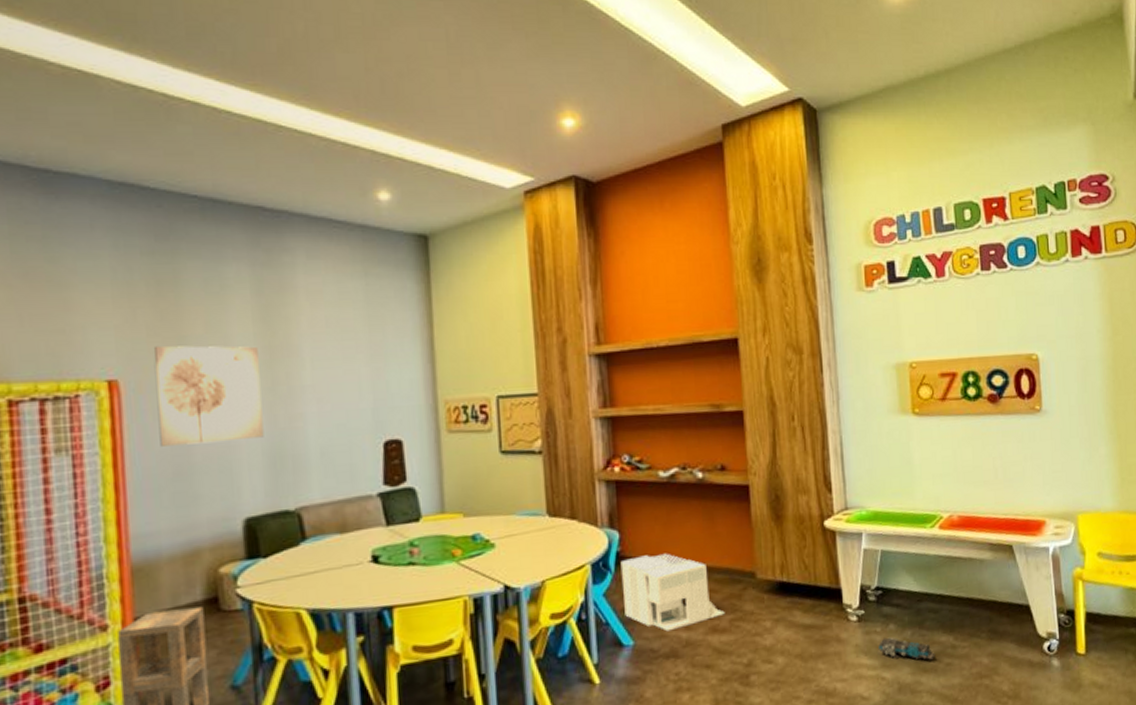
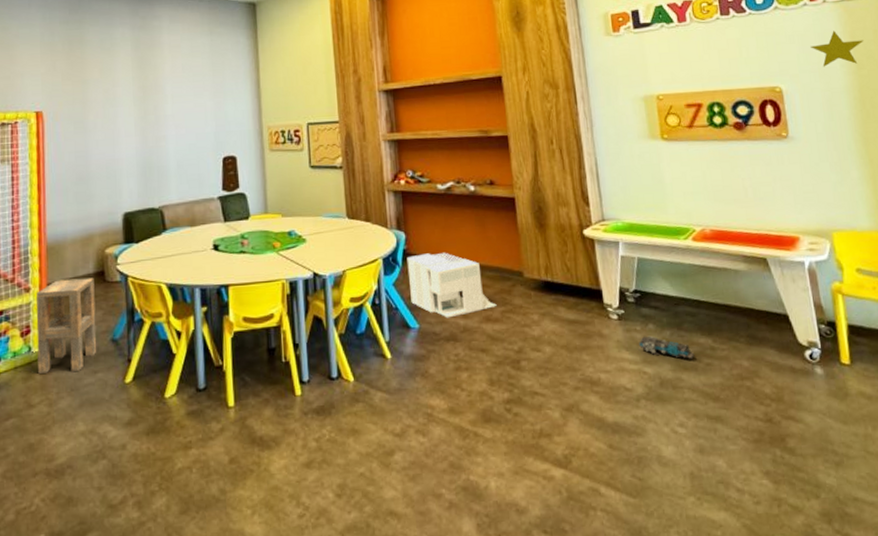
wall art: present [155,345,264,447] -> none [66,86,138,159]
decorative star: none [1069,291,1121,332] -> present [810,30,864,67]

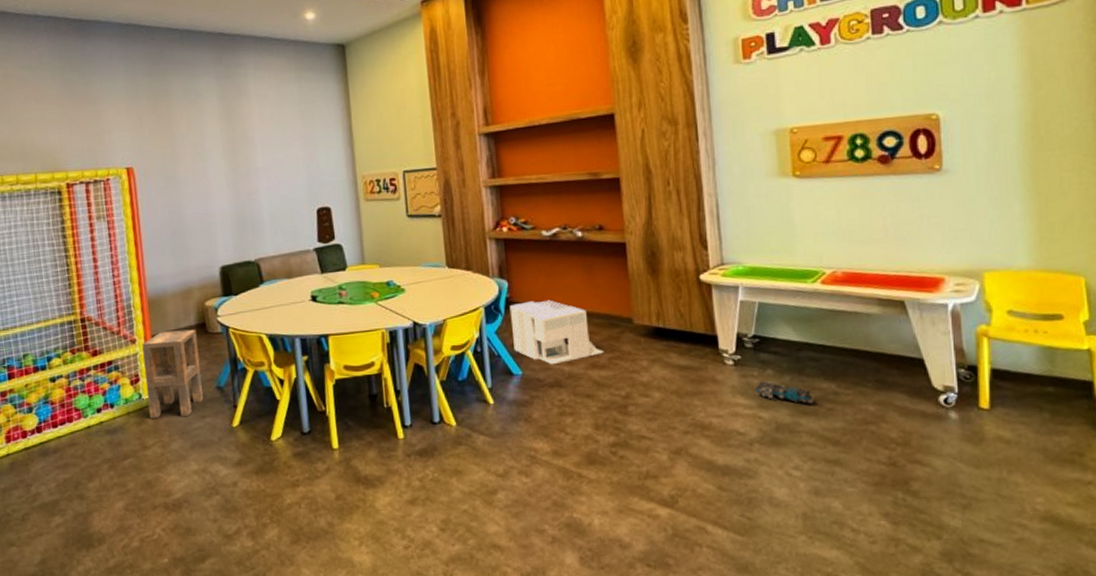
decorative star: present [810,30,864,67] -> none [978,46,1045,89]

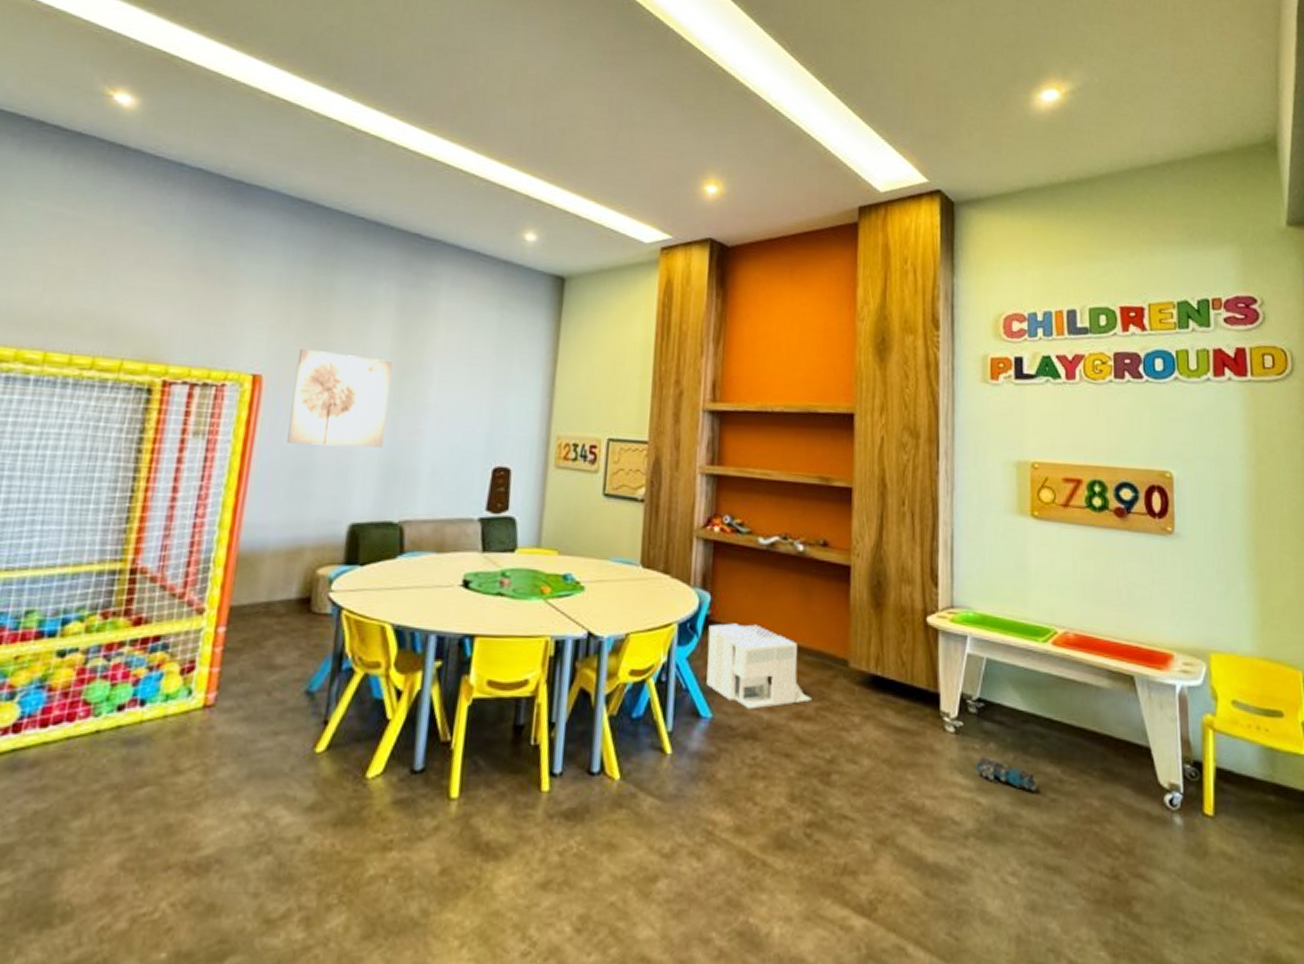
side table: present [142,329,204,418] -> none [196,602,296,729]
wall art: none [155,139,231,214] -> present [287,348,392,448]

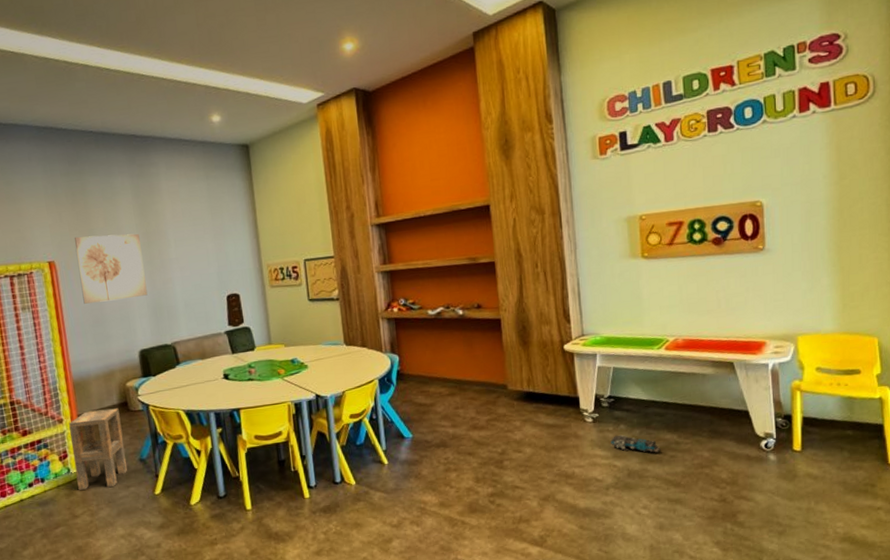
side table: none [196,602,296,729] -> present [69,408,128,490]
architectural model: present [706,623,812,710] -> none [400,371,483,428]

